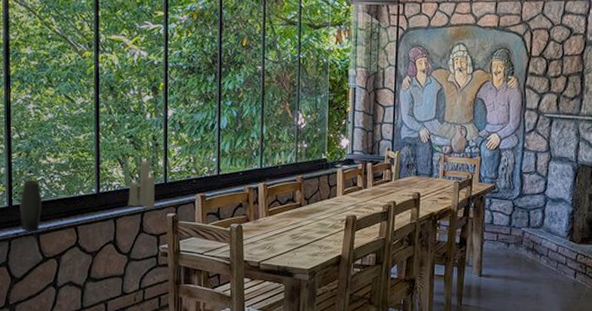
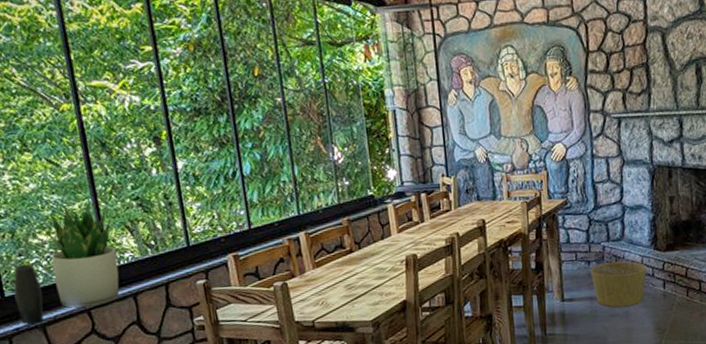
planter: none [54,133,109,224] -> present [46,200,120,309]
candle: present [128,158,156,209] -> none [145,221,181,279]
basket: none [509,247,561,290] -> present [590,261,647,308]

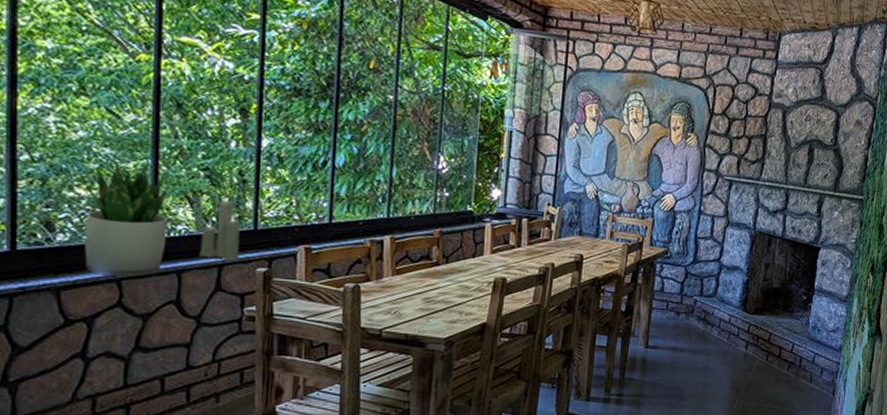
vase: present [13,264,44,324] -> none [28,217,65,285]
candle: none [145,221,181,279] -> present [199,198,240,262]
basket: present [590,261,647,308] -> none [678,316,733,362]

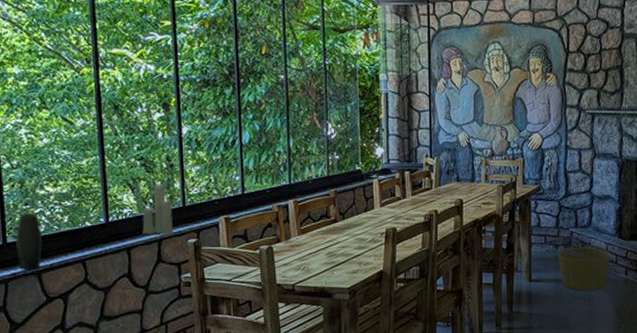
vase: none [28,217,65,285] -> present [15,214,42,270]
planter: present [84,161,173,278] -> none [53,158,117,259]
basket: none [678,316,733,362] -> present [558,247,611,291]

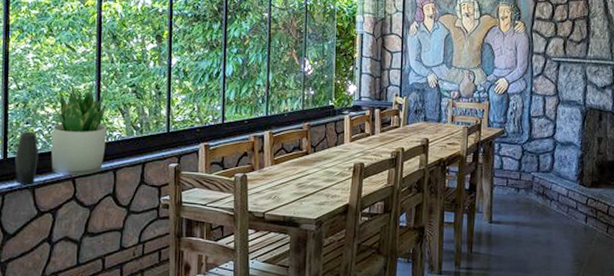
planter: none [53,158,117,259] -> present [51,83,110,176]
candle: present [142,181,174,236] -> none [129,107,158,159]
basket: present [558,247,611,291] -> none [519,192,571,235]

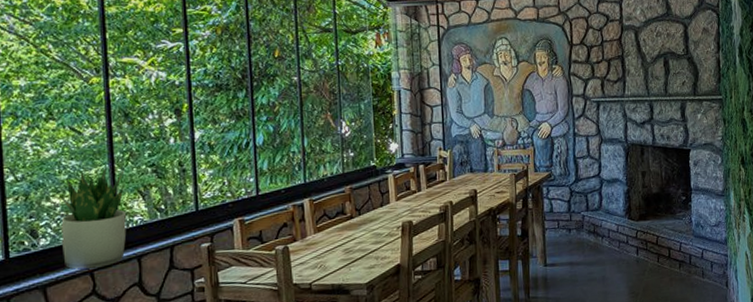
vase: present [15,132,39,184] -> none [19,226,48,285]

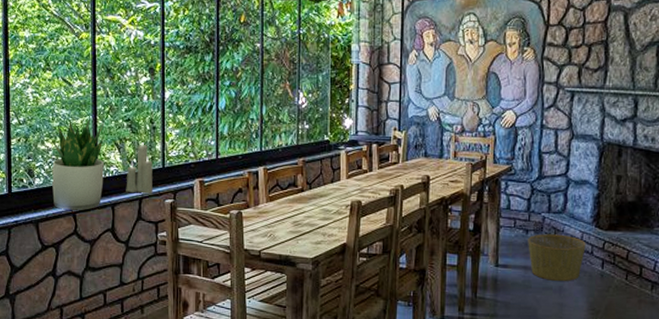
candle: none [153,187,187,242] -> present [126,142,154,195]
basket: none [571,229,622,272] -> present [528,234,586,281]

